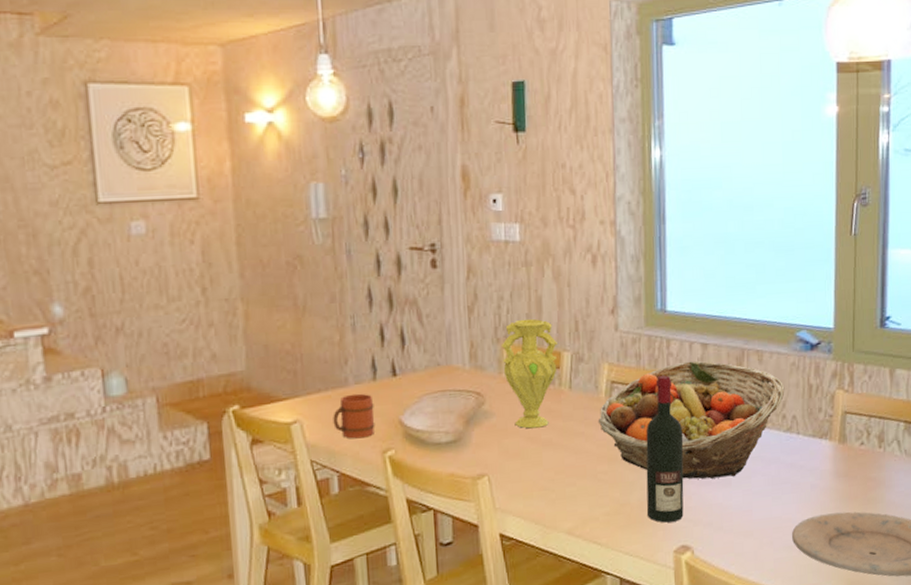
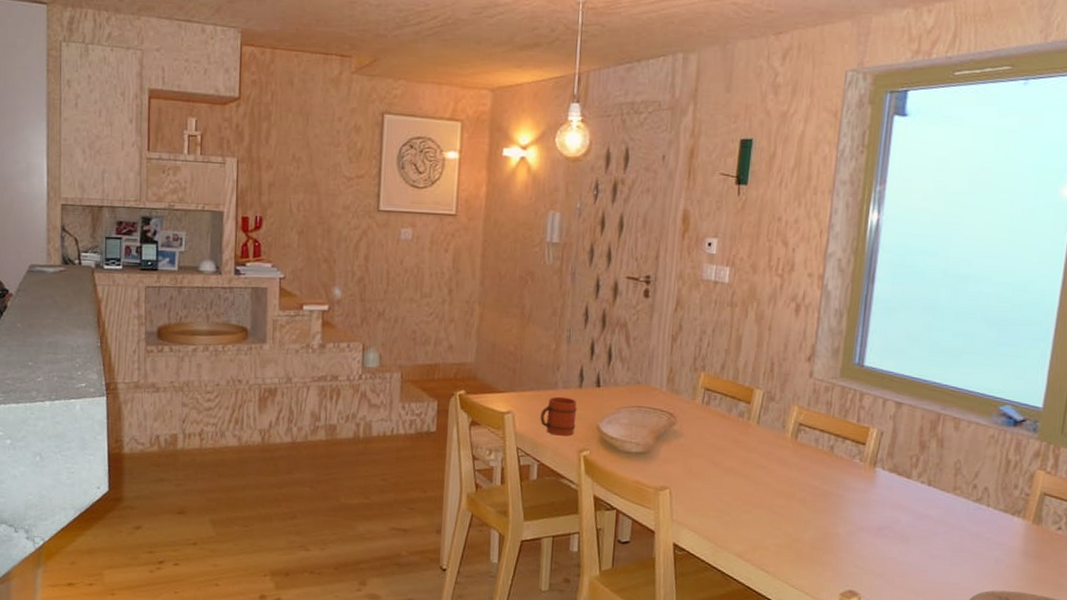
vase: present [500,318,557,429] -> none [697,353,751,455]
fruit basket: present [598,360,785,479] -> none [780,416,980,535]
wine bottle: present [646,375,684,523] -> none [818,426,866,566]

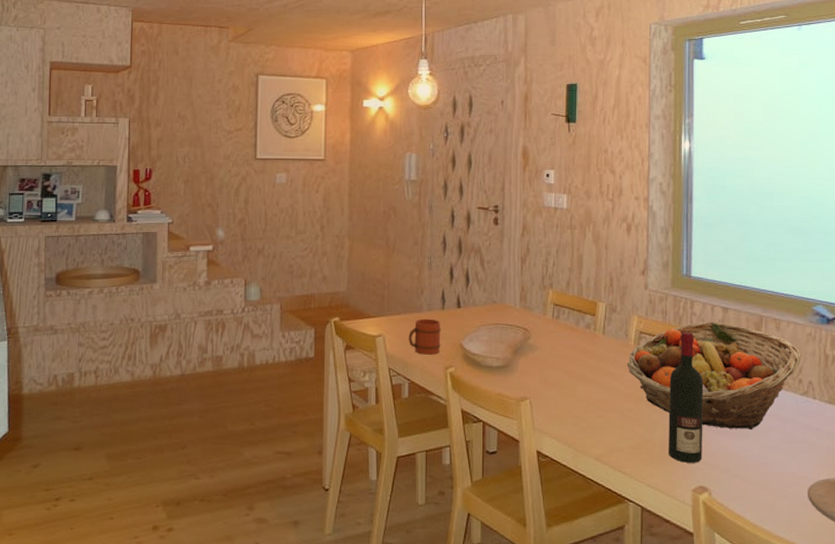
fruit basket: none [780,416,980,535] -> present [626,322,801,429]
wine bottle: none [818,426,866,566] -> present [668,332,704,463]

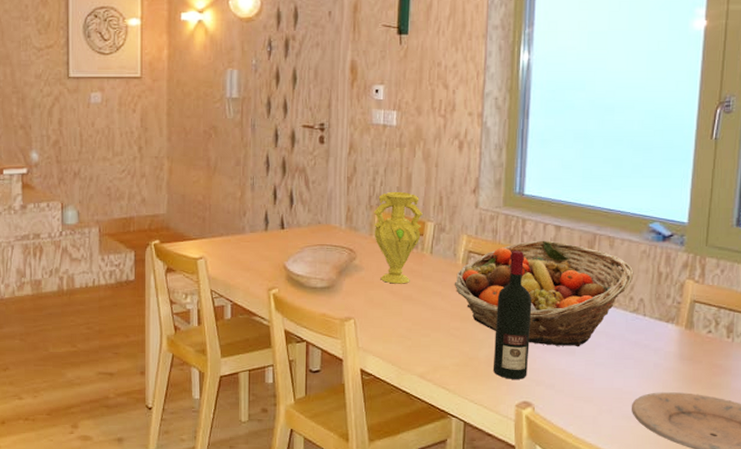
mug: present [408,318,441,355] -> none [231,240,264,277]
vase: none [546,272,594,364] -> present [373,191,423,284]

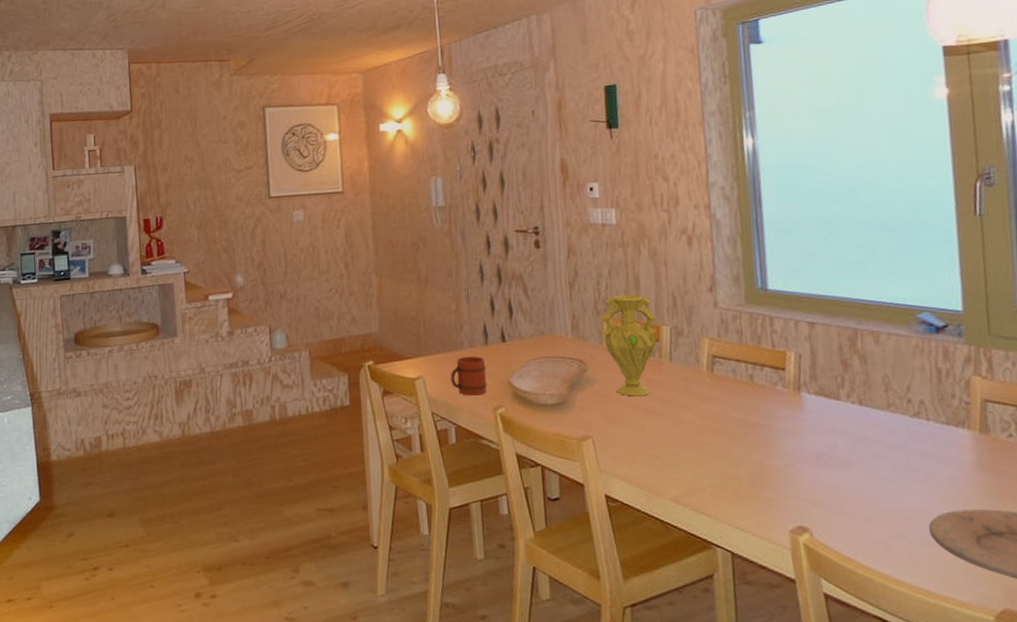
mug: none [231,240,264,277] -> present [450,356,487,396]
fruit basket: present [454,240,634,346] -> none [700,339,908,460]
wine bottle: present [494,251,532,379] -> none [751,352,799,501]

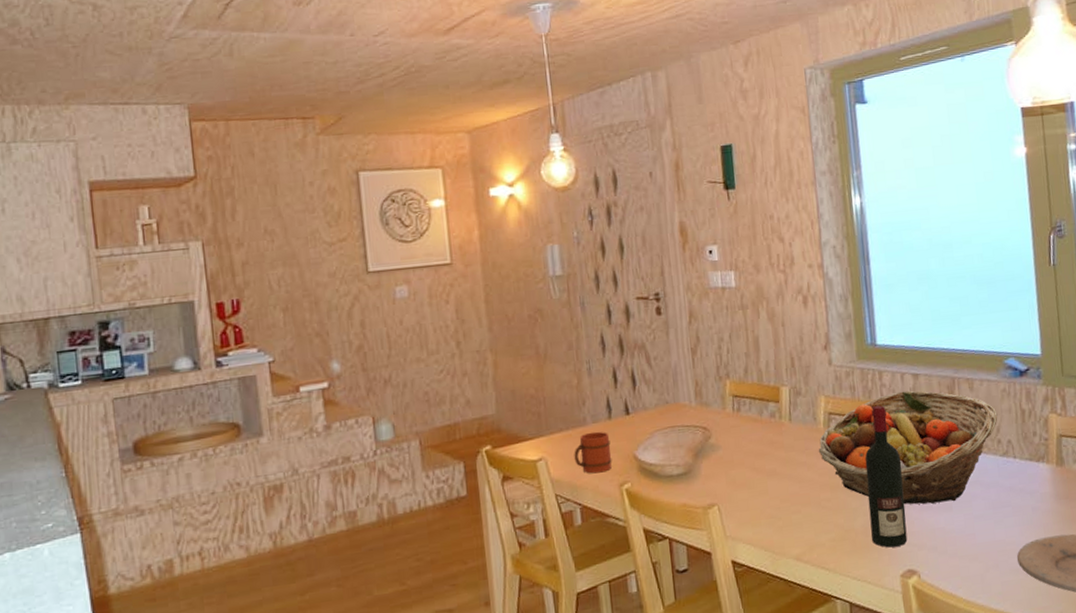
vase: present [601,294,657,397] -> none [723,357,777,460]
fruit basket: none [700,339,908,460] -> present [818,390,998,505]
wine bottle: none [751,352,799,501] -> present [864,405,908,548]

